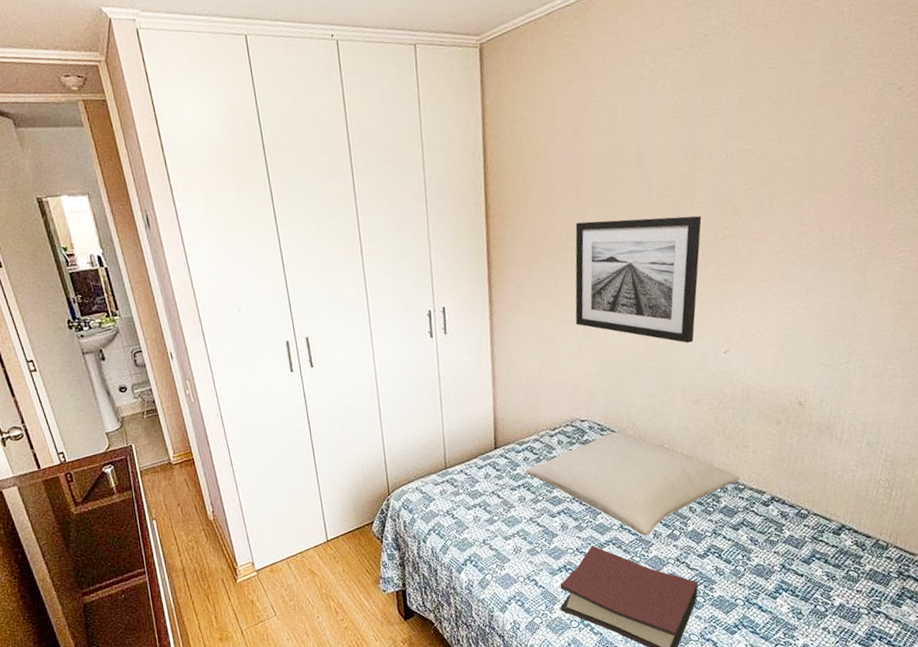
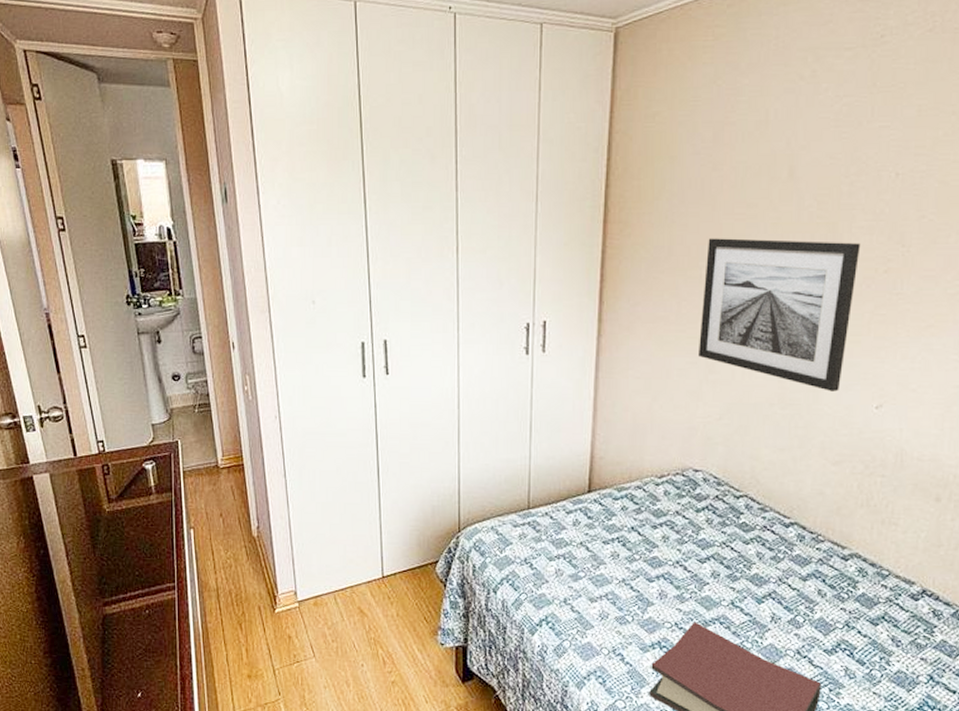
pillow: present [525,431,740,536] -> none [622,488,884,618]

